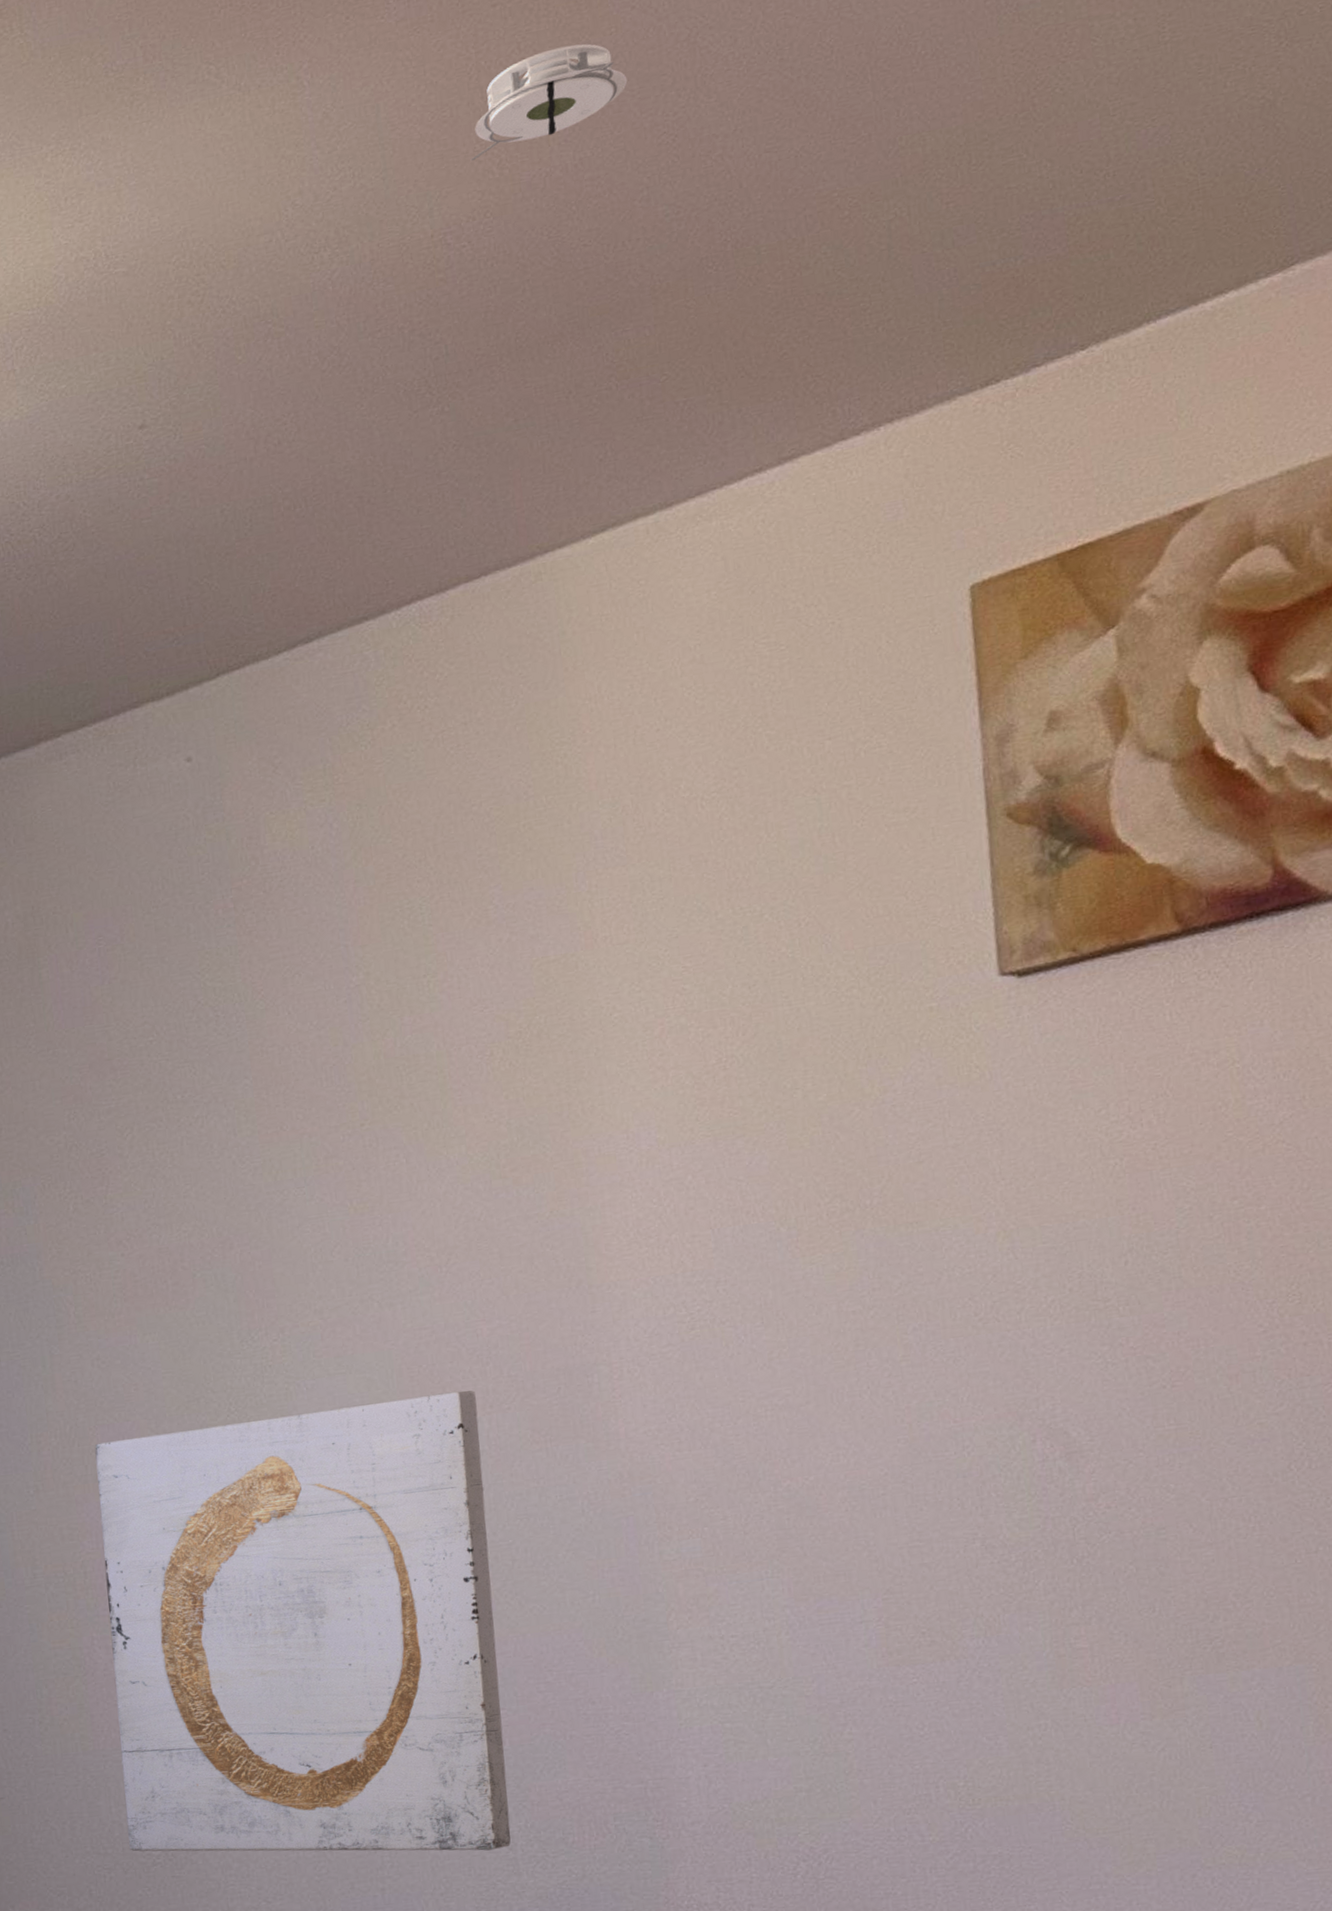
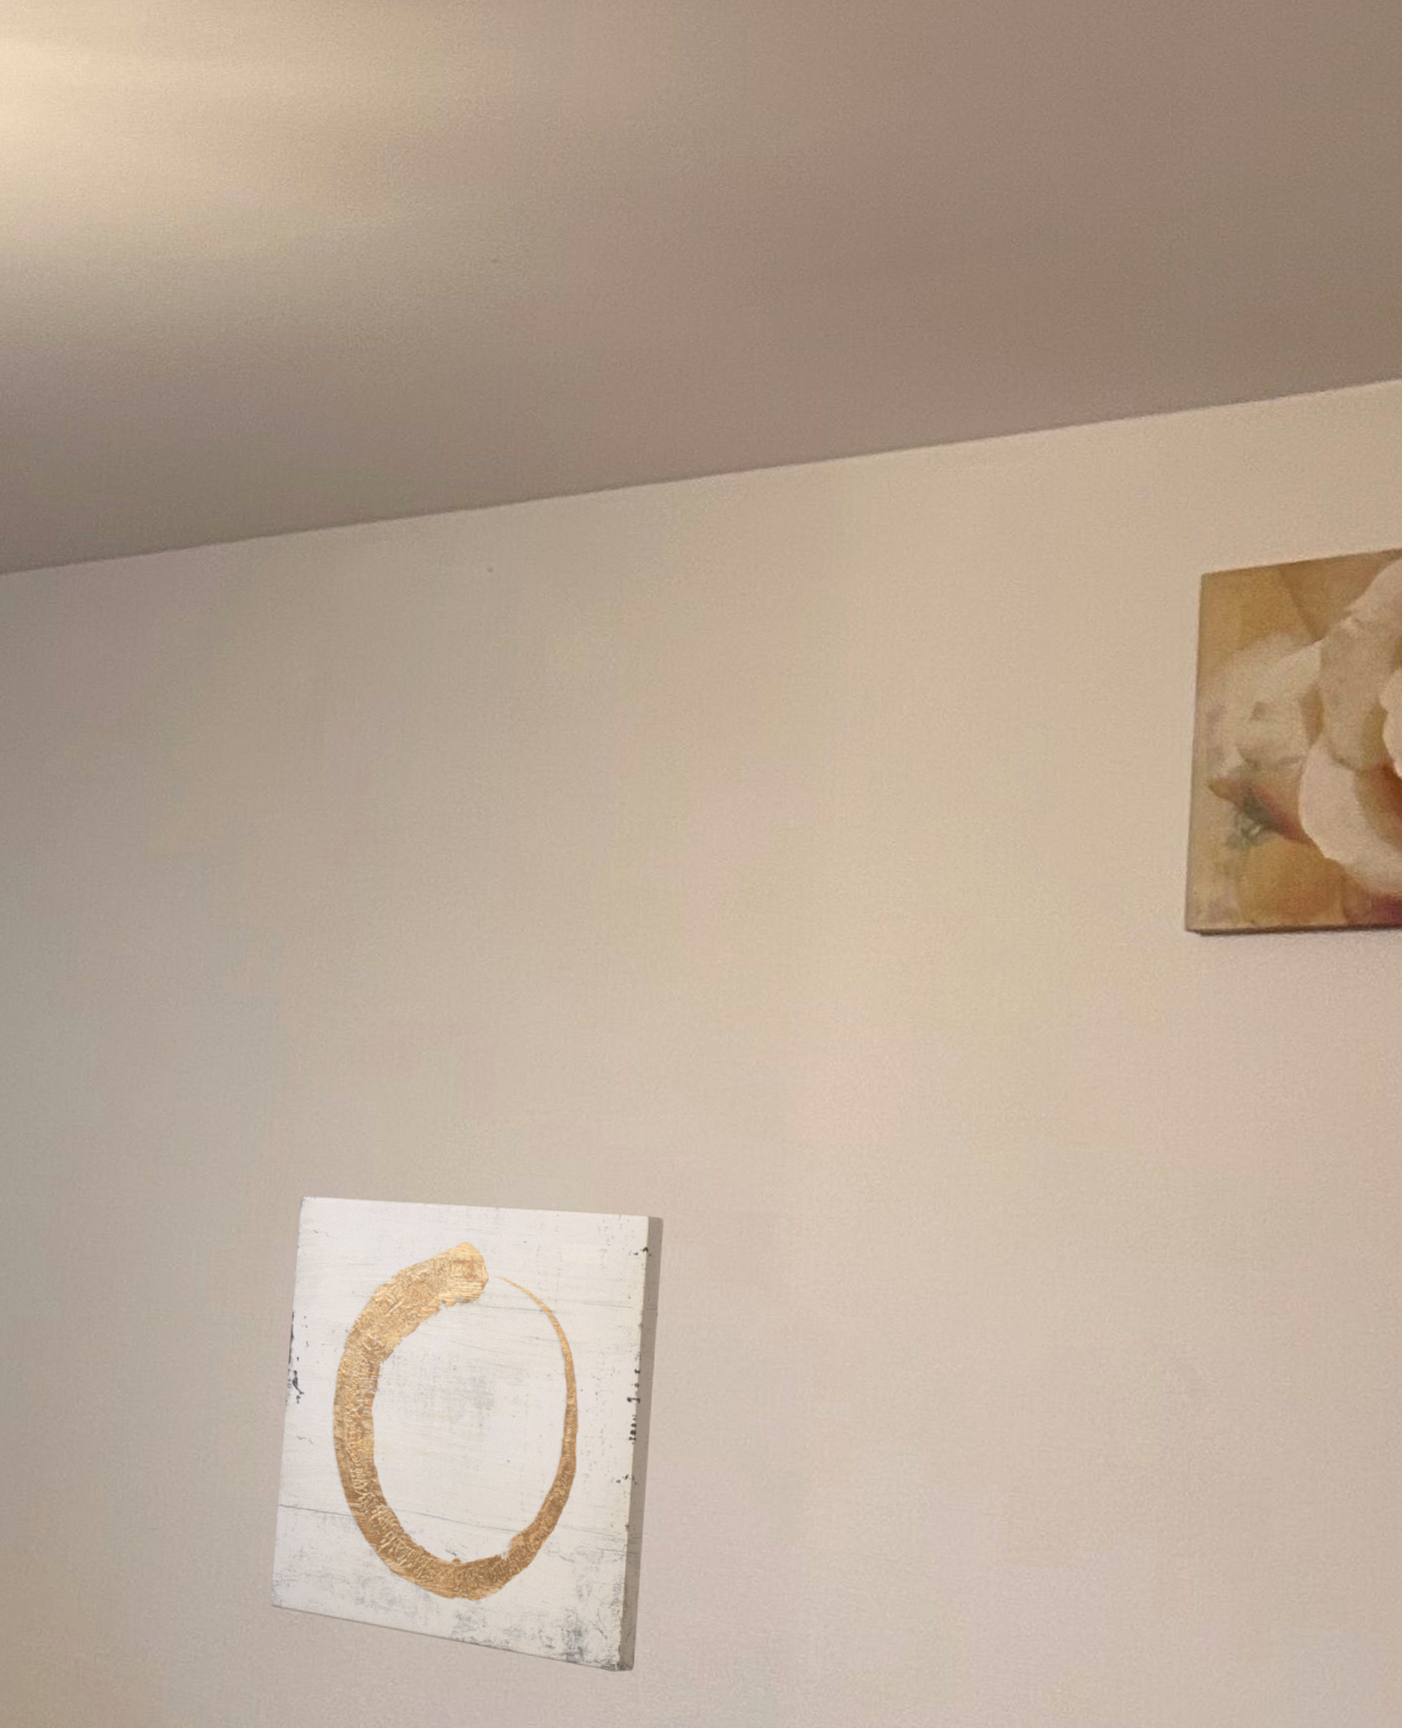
smoke detector: present [470,43,628,161] -> none [820,21,965,100]

